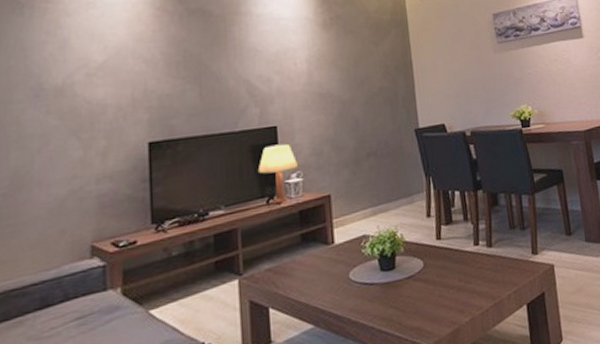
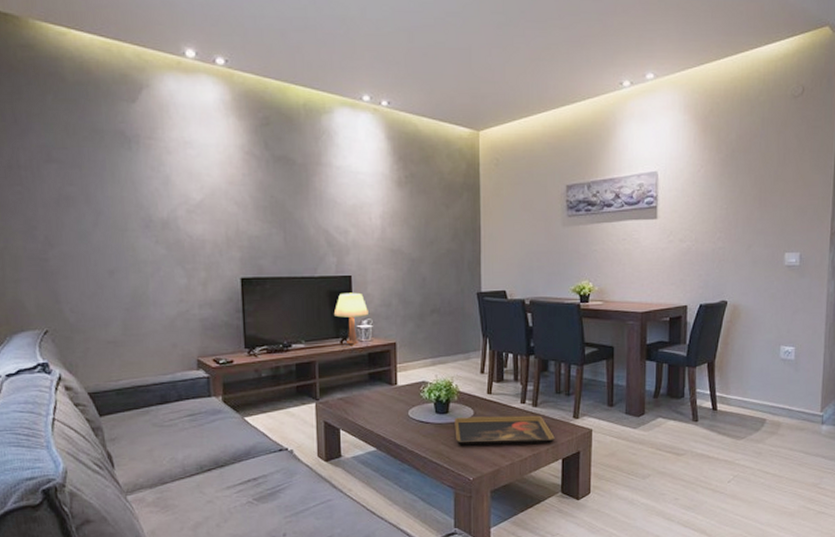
decorative tray: none [402,257,516,307] -> present [454,415,555,446]

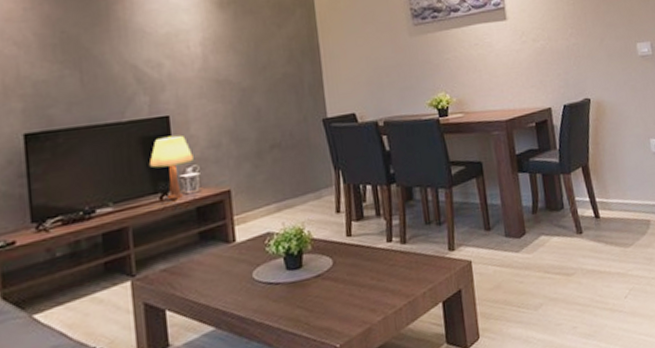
decorative tray: present [454,415,555,446] -> none [310,254,431,306]

